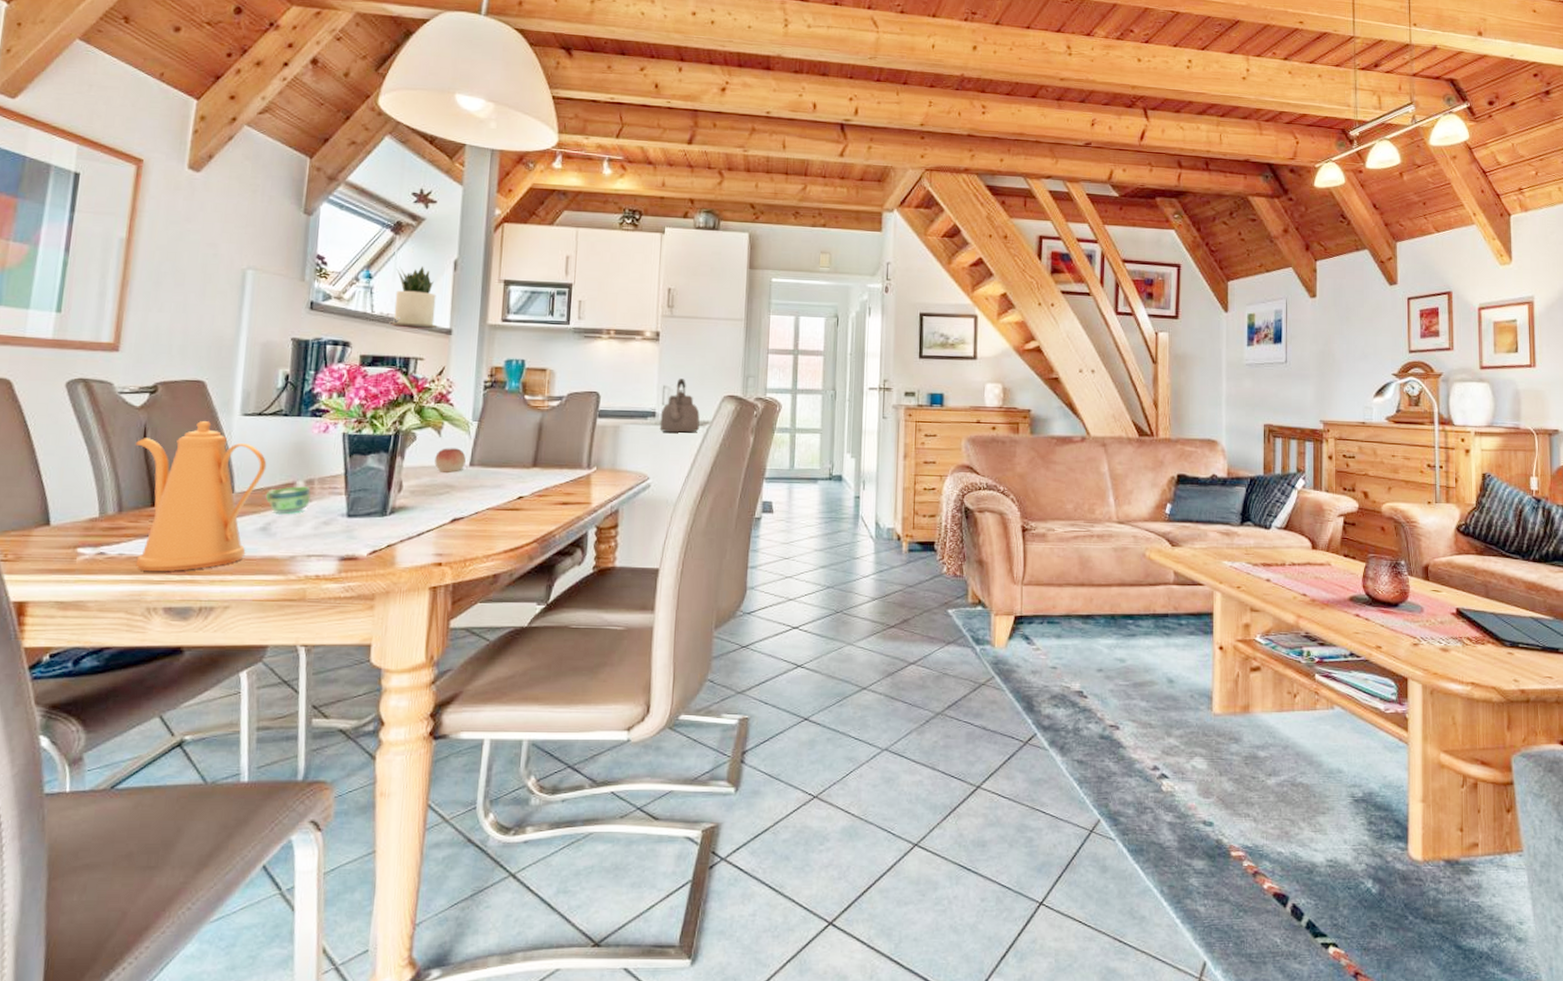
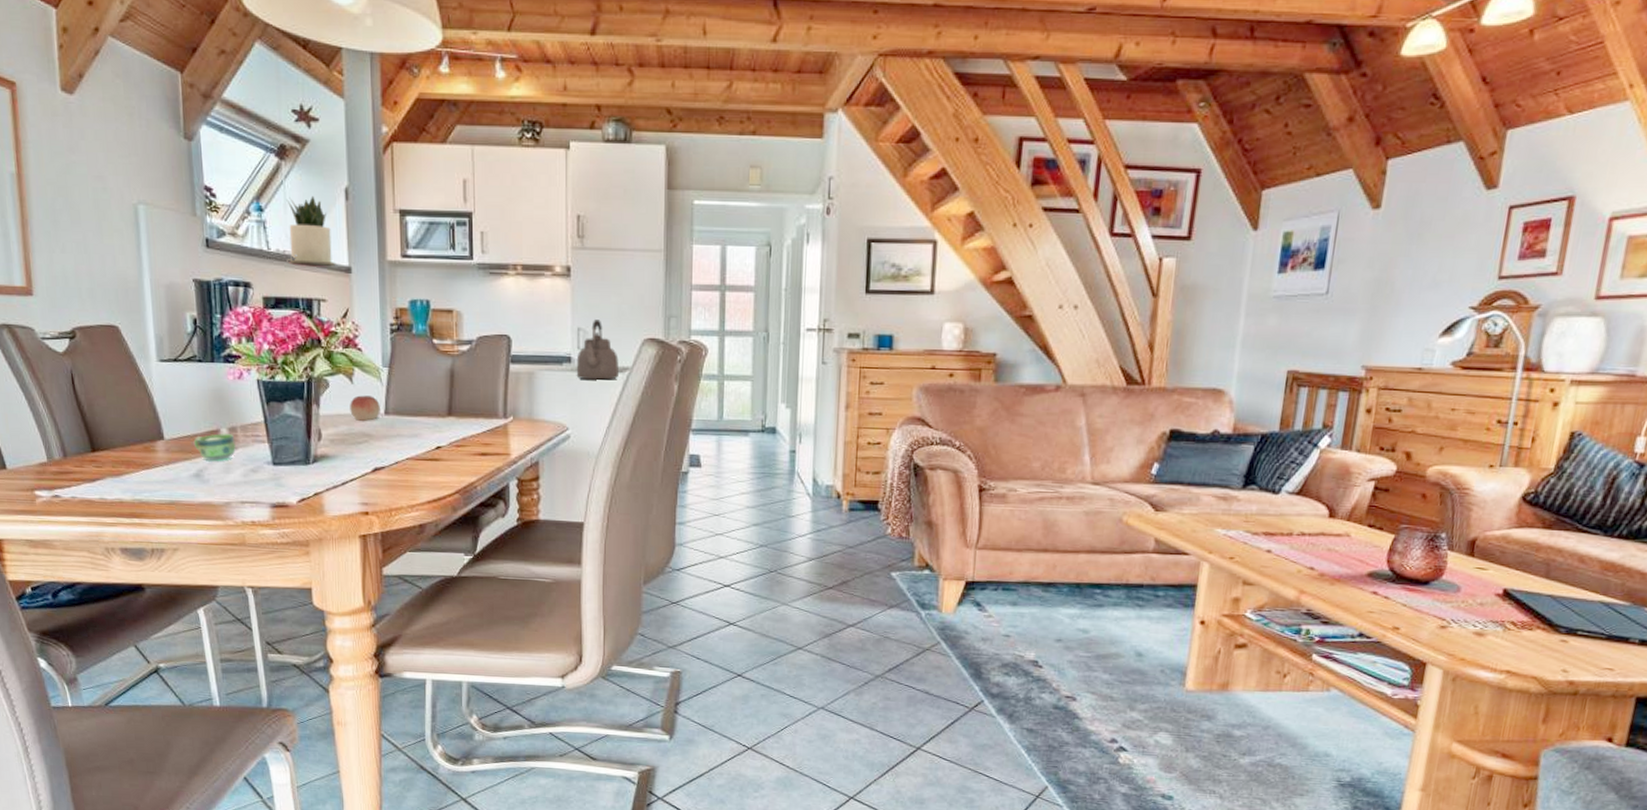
coffee pot: present [135,421,267,572] -> none [66,367,190,515]

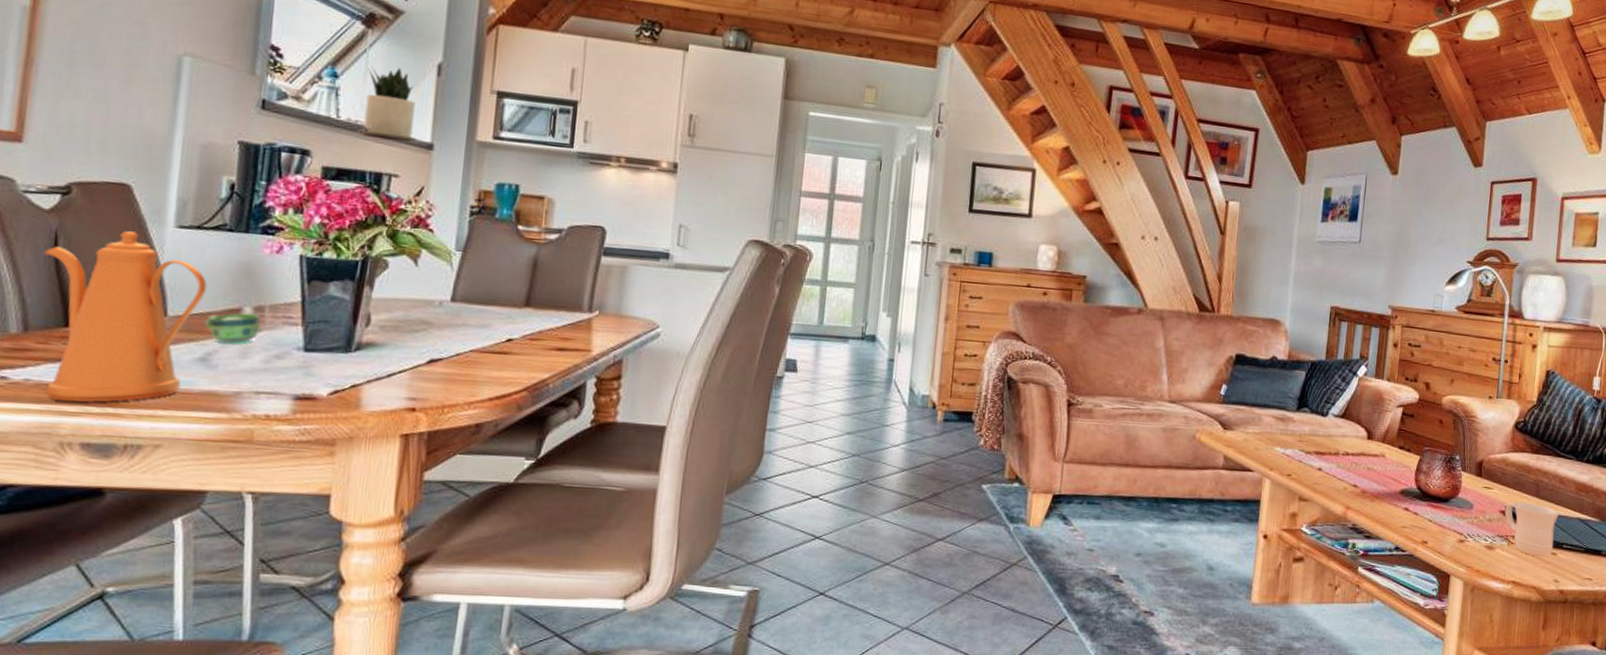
coffee pot: none [66,367,190,515] -> present [45,231,207,403]
fruit: present [350,395,380,422] -> none [409,279,447,309]
kettle: present [576,319,619,380] -> none [673,217,720,279]
mug: none [1501,583,1577,645] -> present [1504,501,1560,557]

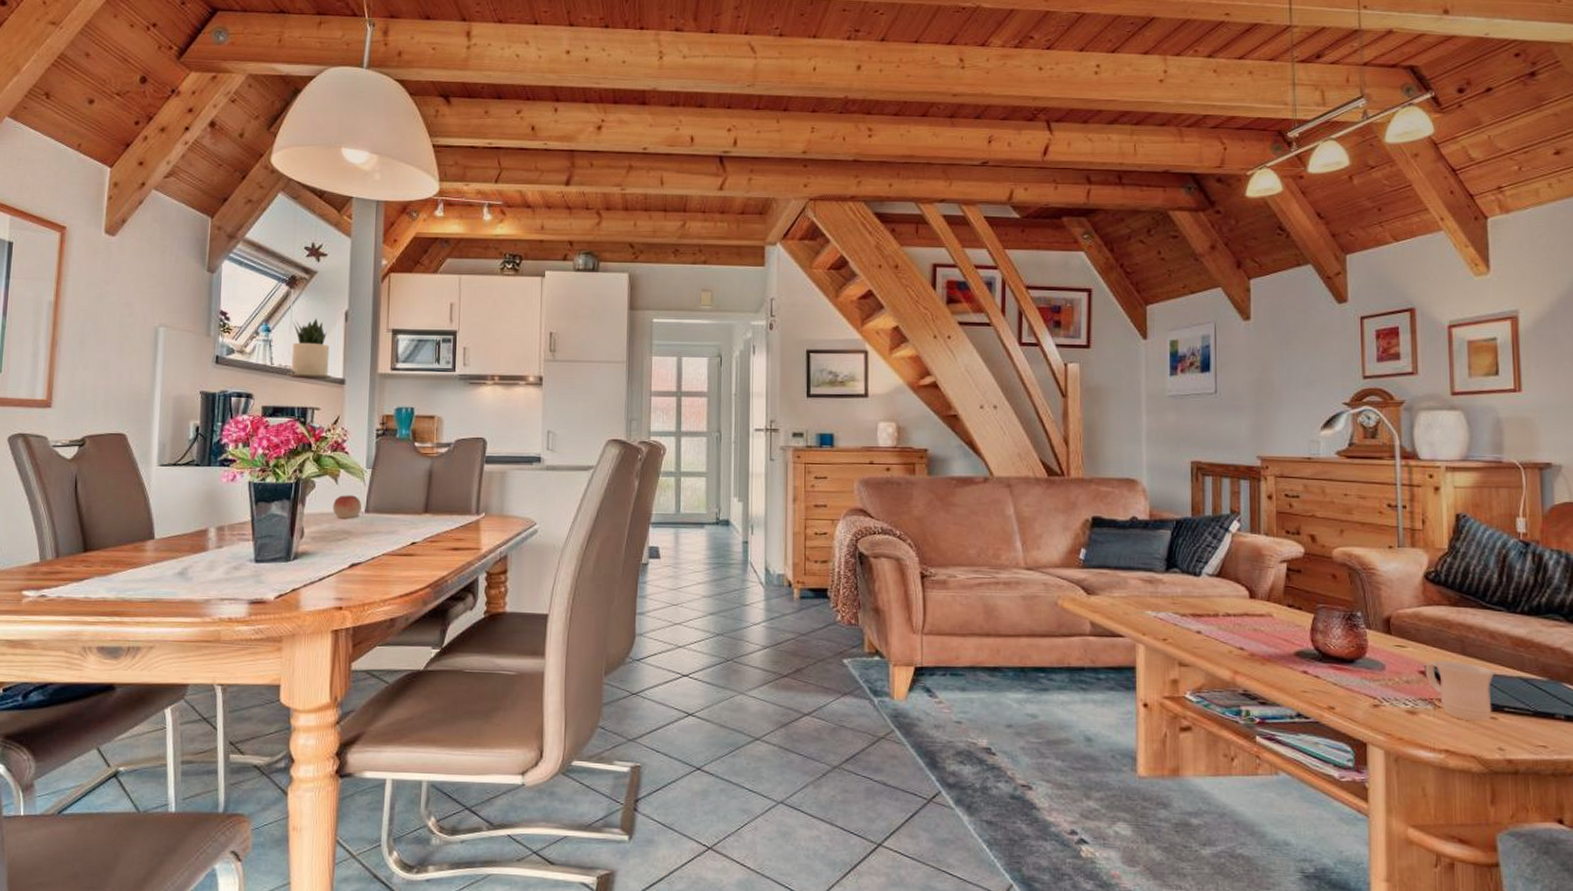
coffee pot: present [45,231,207,403] -> none [69,472,182,614]
cup: present [205,313,261,345] -> none [182,533,222,560]
fruit: none [409,279,447,309] -> present [333,495,361,520]

